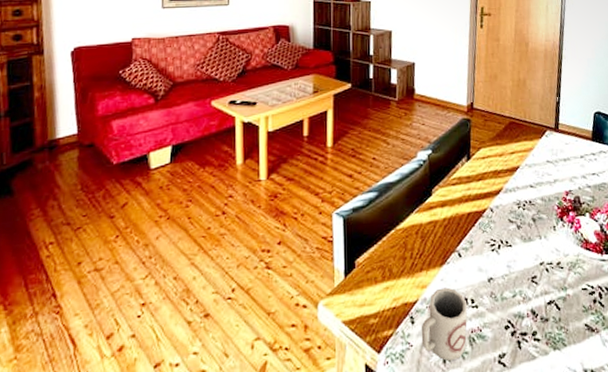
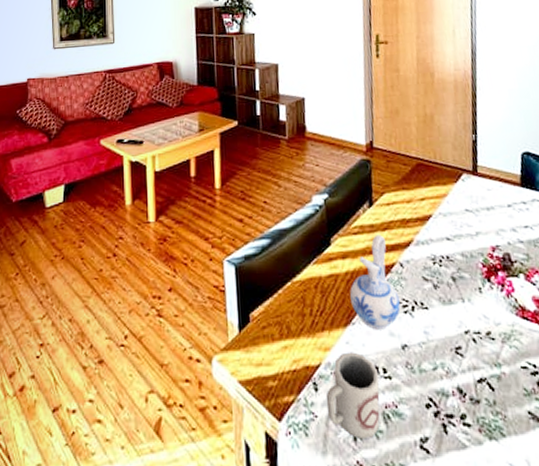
ceramic pitcher: none [446,185,489,267] -> present [350,235,401,330]

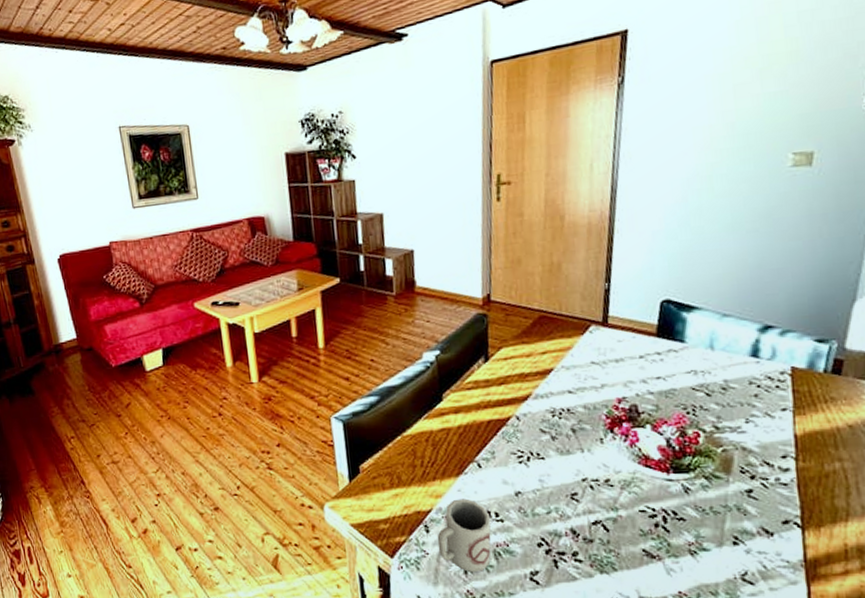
ceramic pitcher: present [350,235,401,330] -> none [462,389,515,479]

